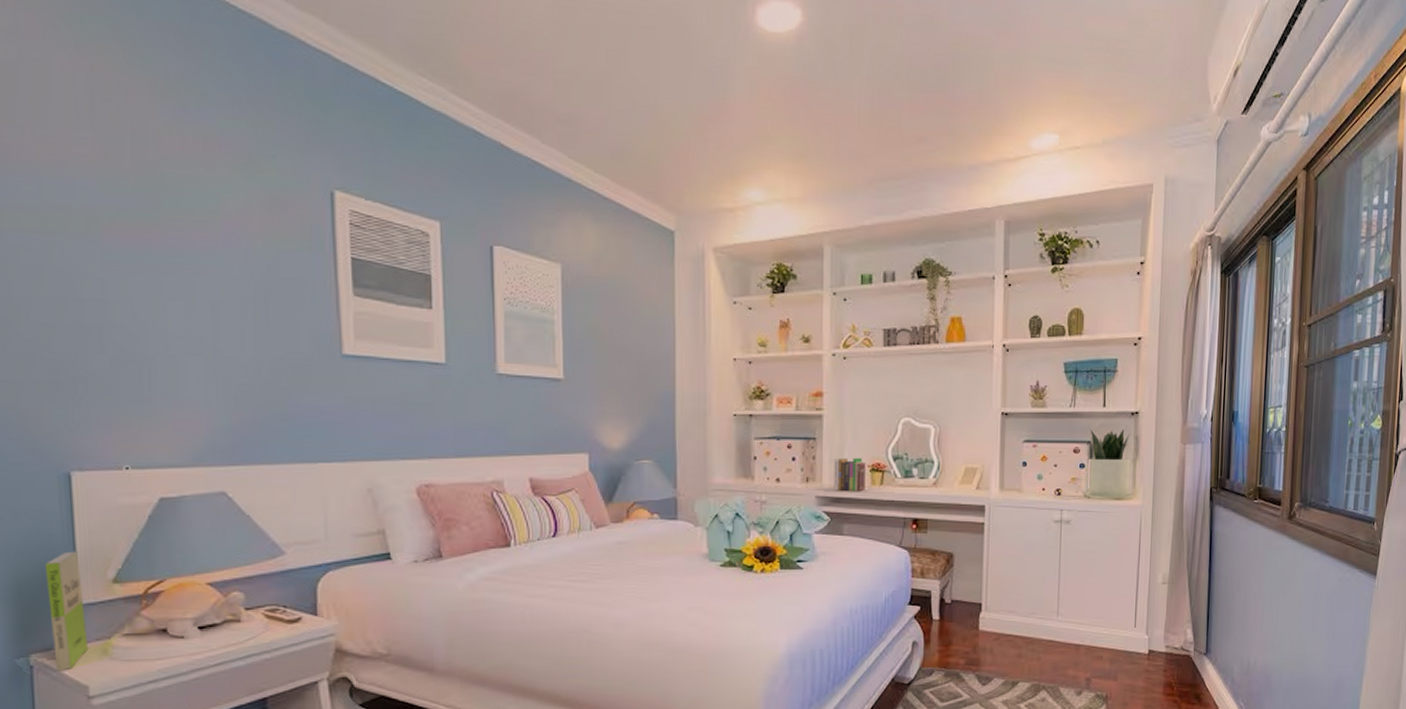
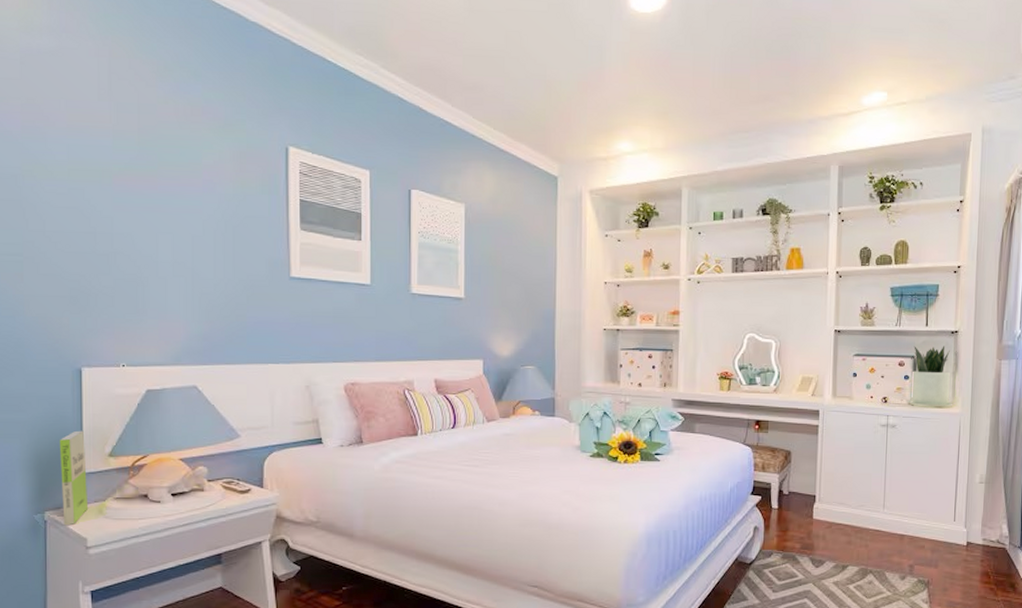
books: present [834,457,866,492] -> none [687,366,715,396]

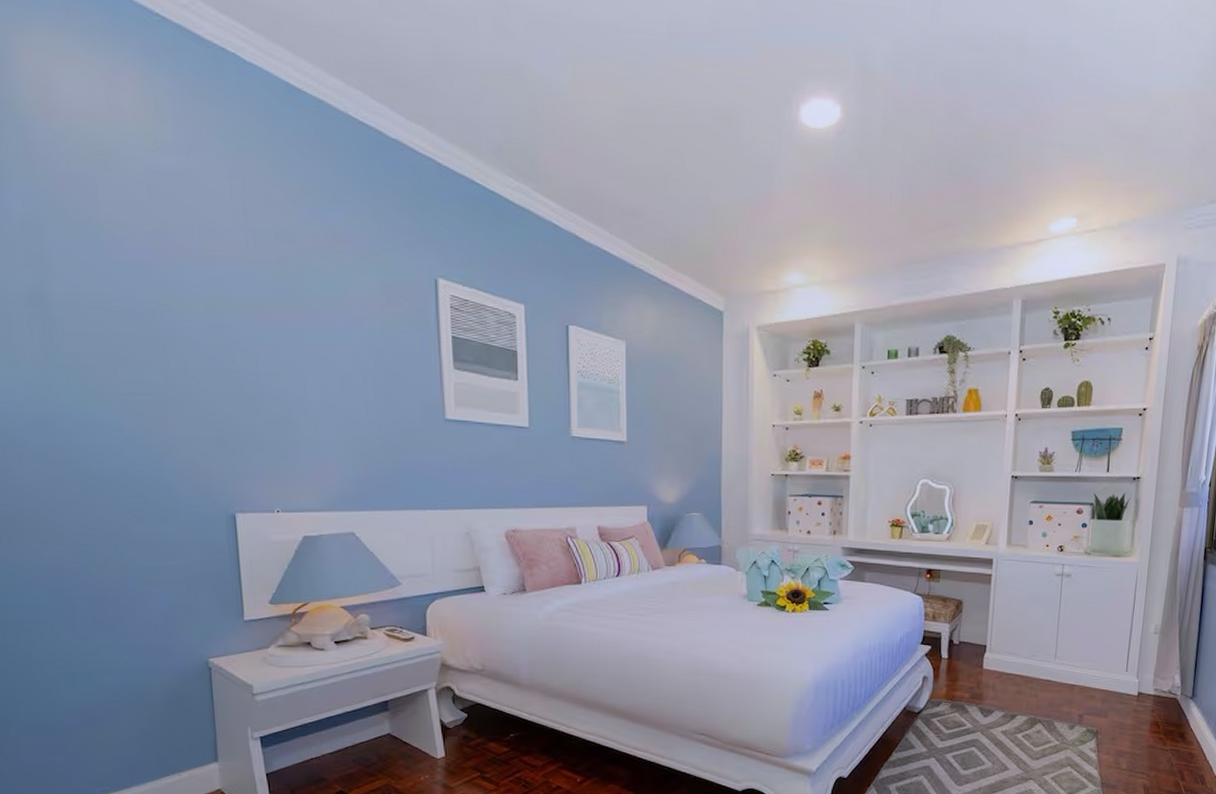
book: present [59,430,89,526] -> none [217,577,252,673]

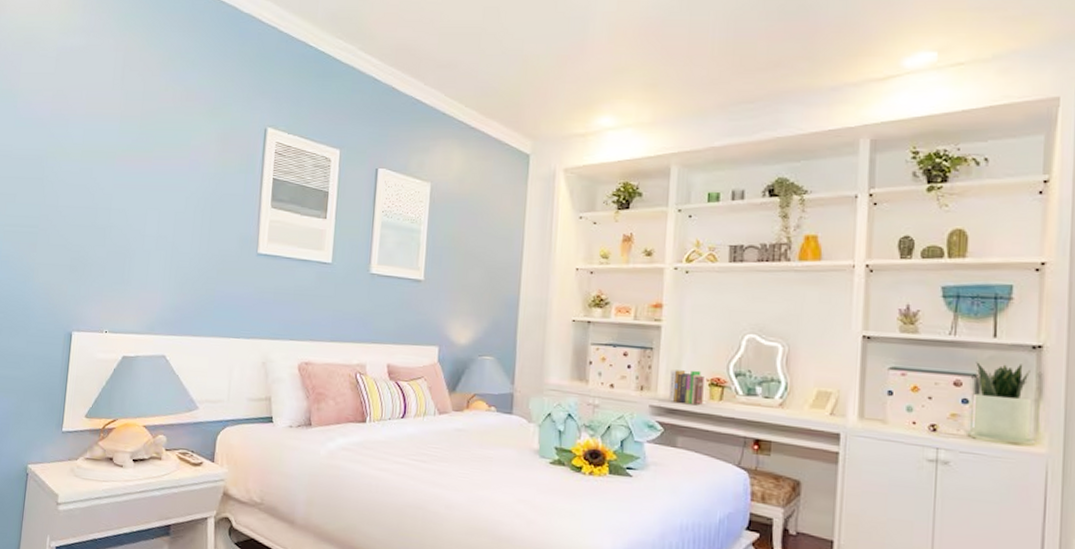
books: none [858,513,887,544] -> present [669,369,704,406]

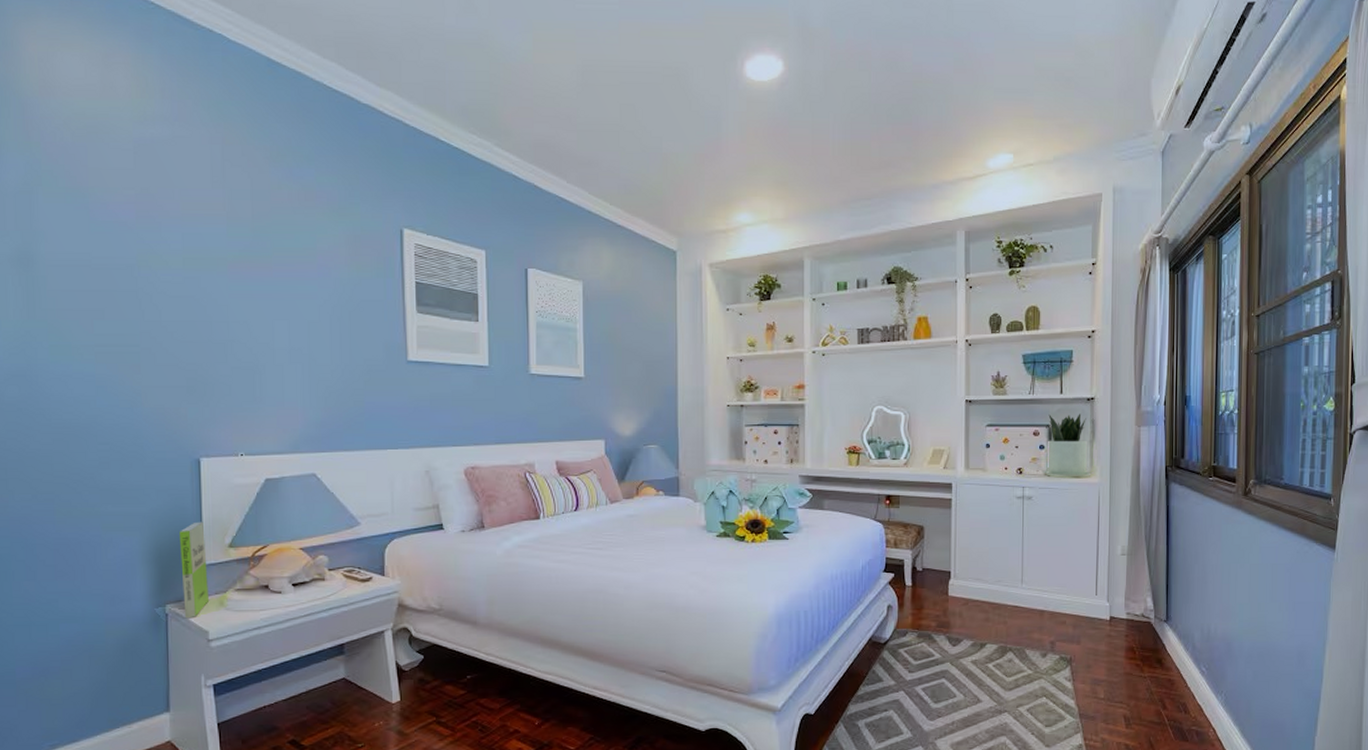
book: none [42,390,68,481] -> present [178,521,210,619]
books: present [669,369,704,406] -> none [815,441,843,472]

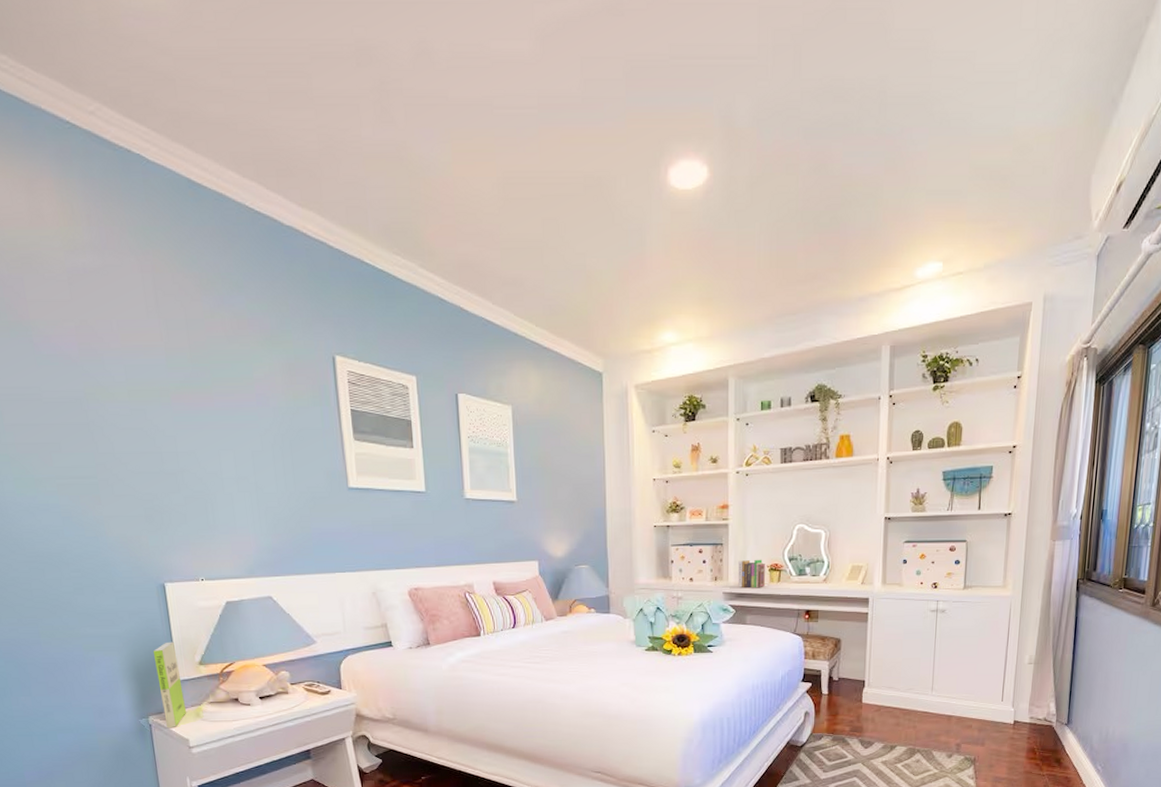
books: none [815,441,843,472] -> present [738,559,765,588]
planter: present [1043,413,1092,478] -> none [957,529,1005,591]

